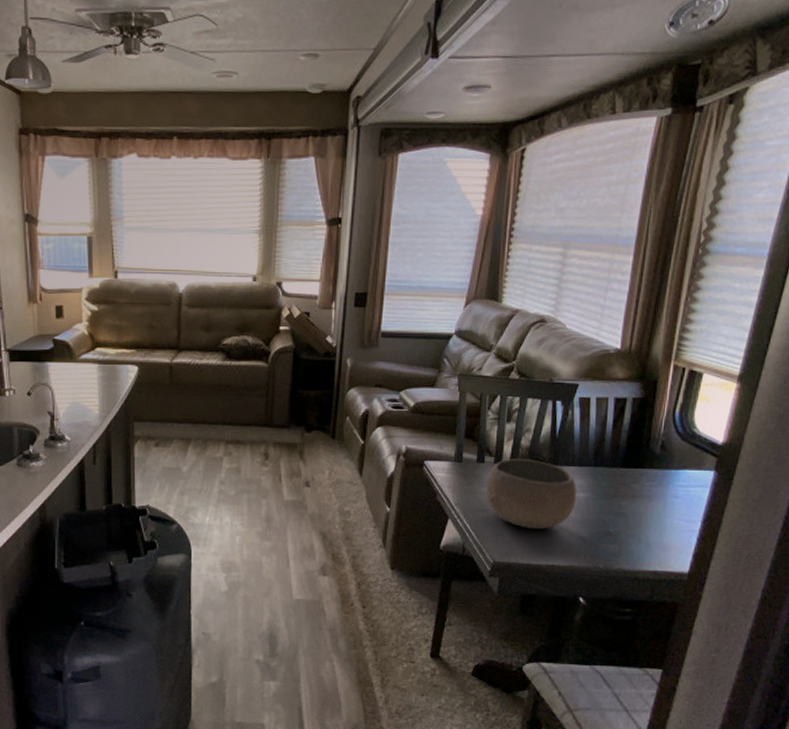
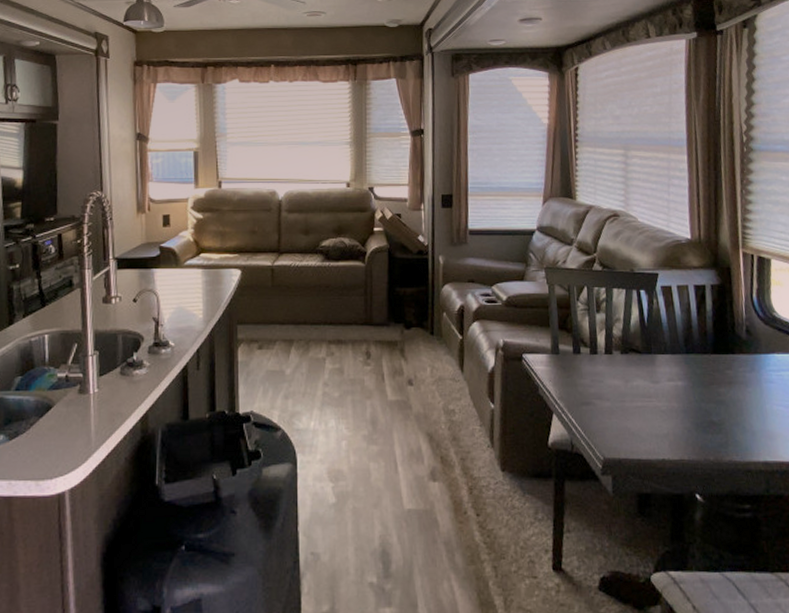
bowl: present [485,459,577,530] -> none [585,349,675,422]

